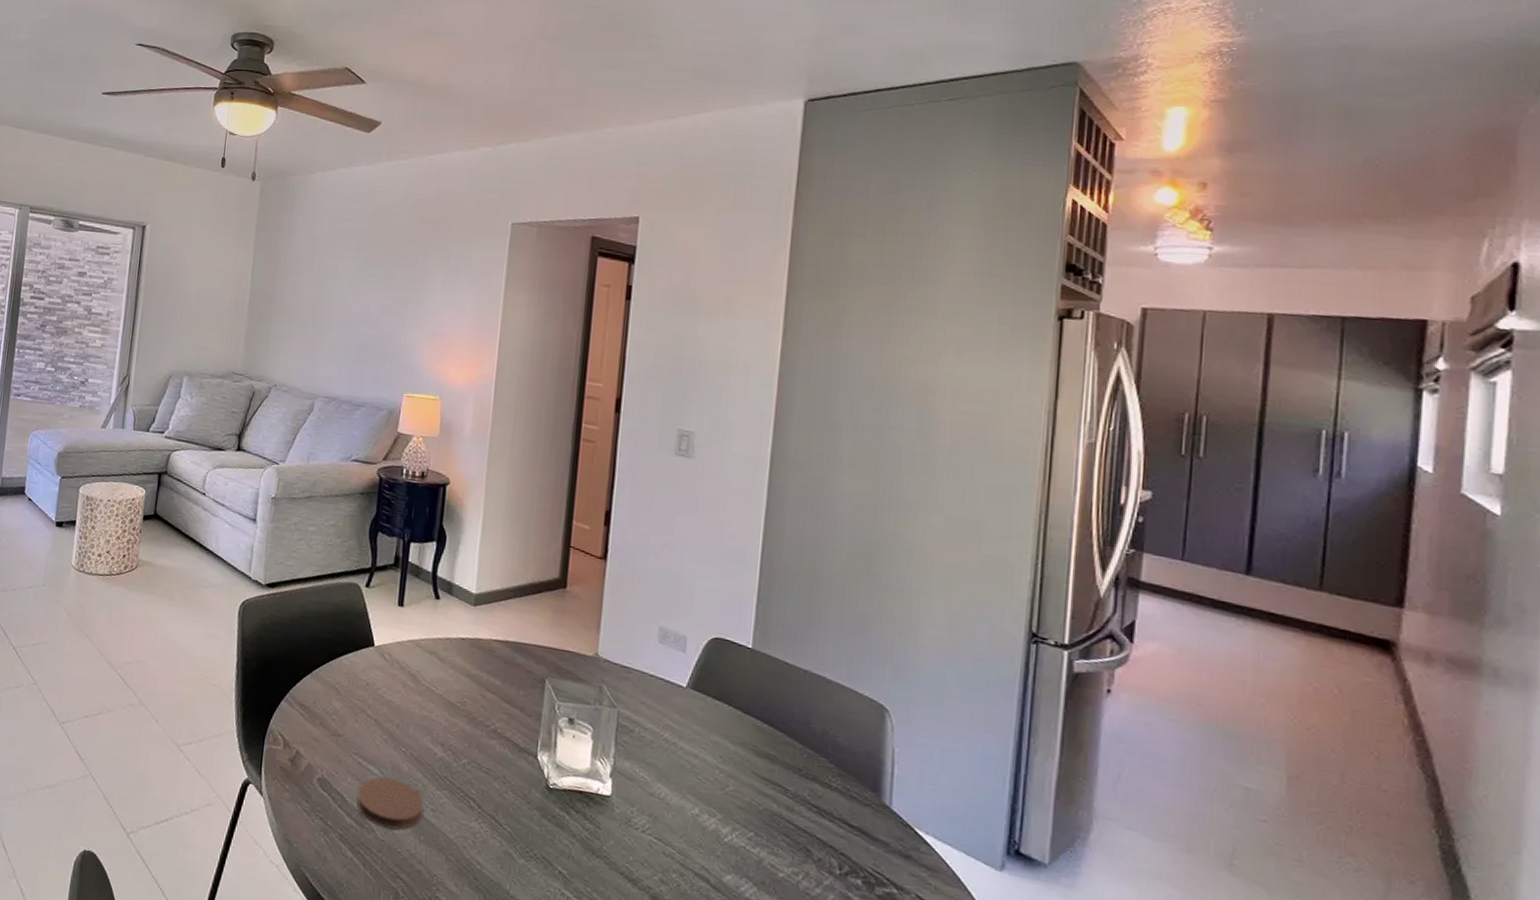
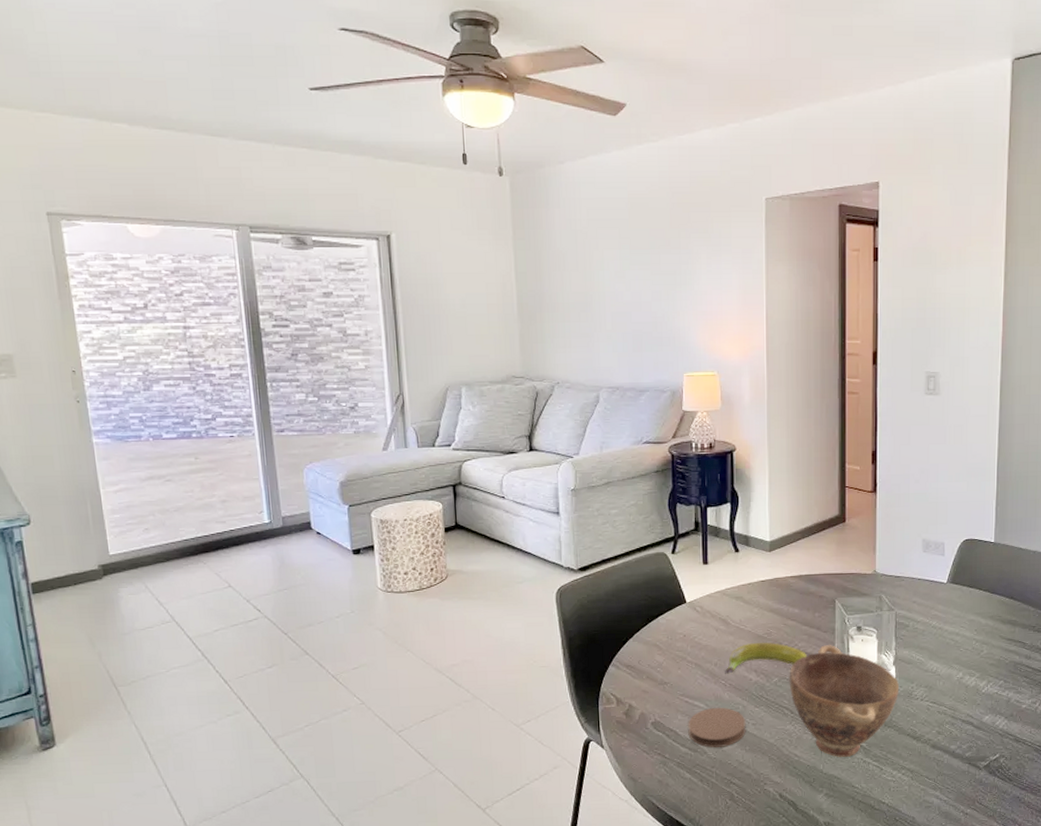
banana: none [407,709,504,748] -> present [725,642,806,674]
bowl: none [479,732,615,883] -> present [789,645,899,757]

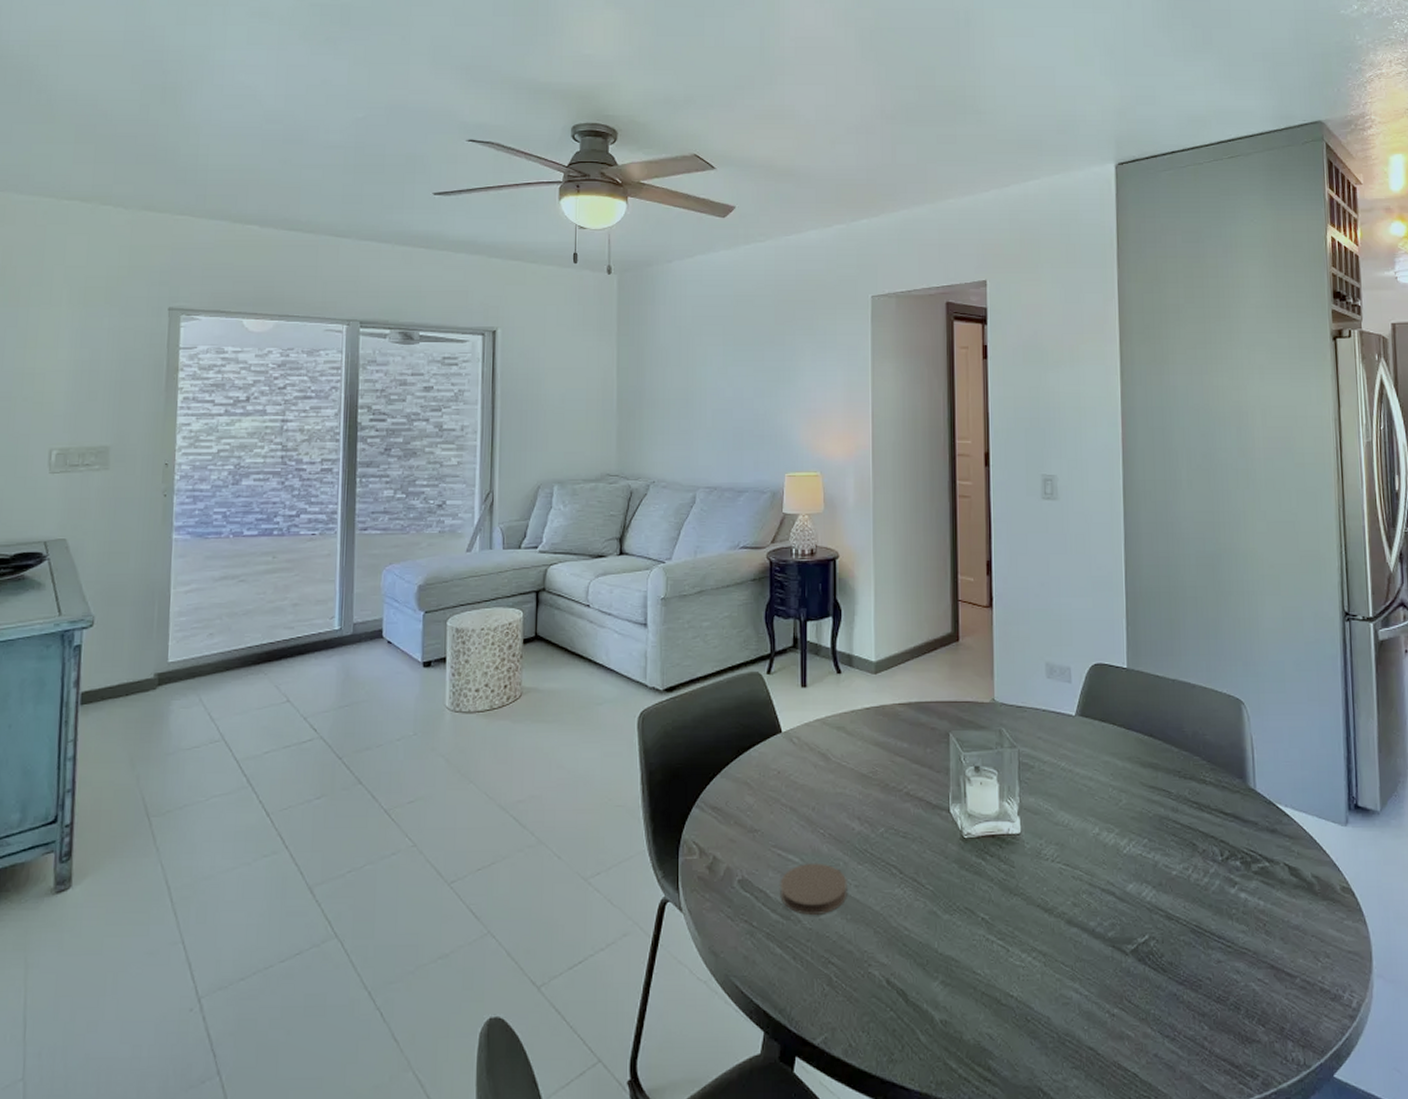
banana: present [725,642,806,674] -> none [824,782,917,821]
bowl: present [789,645,899,757] -> none [897,788,1025,933]

